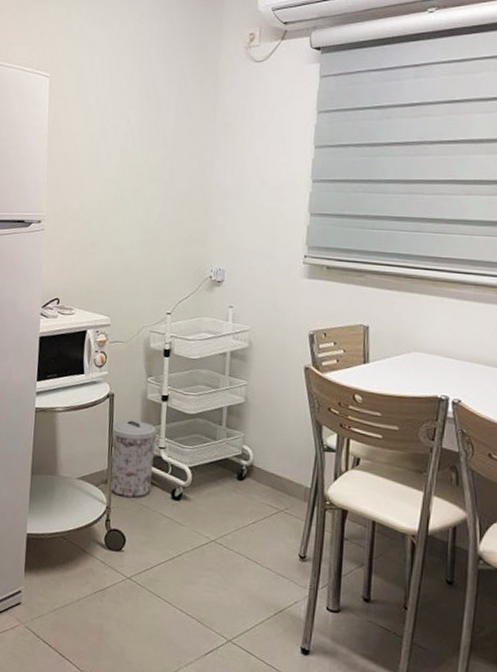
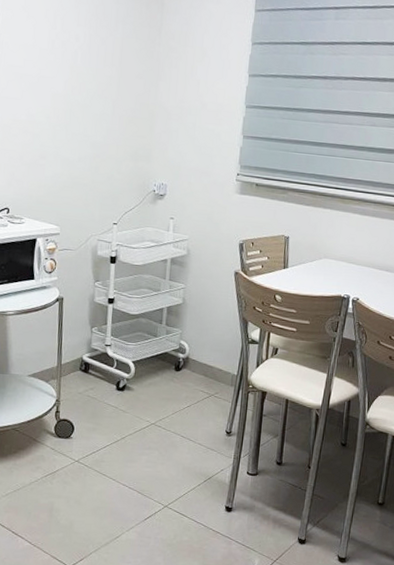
trash can: present [109,420,158,498] -> none [59,321,105,391]

